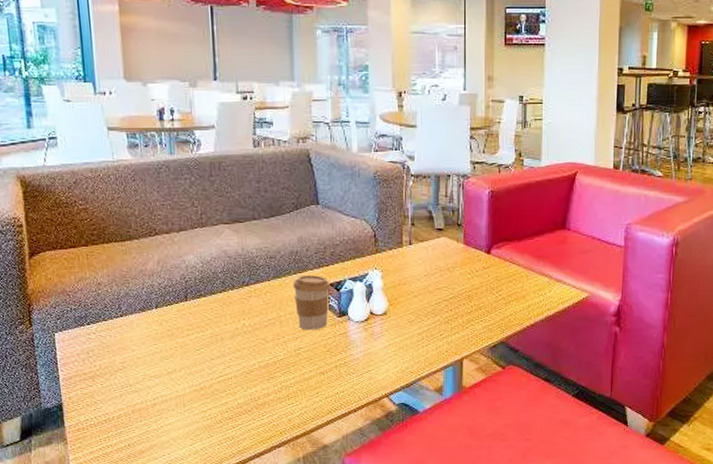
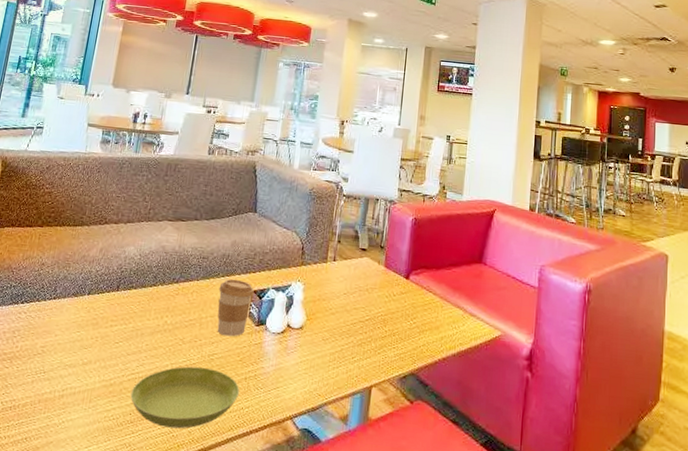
saucer: none [223,362,332,419] -> present [130,366,240,429]

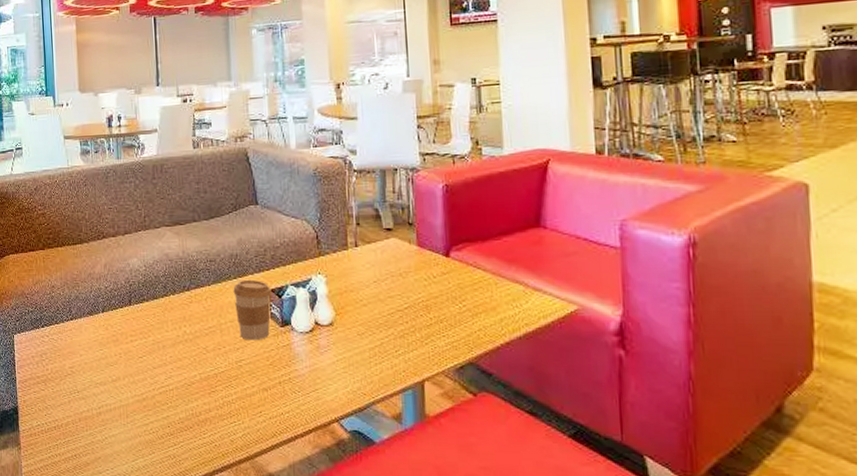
saucer: present [130,366,240,429] -> none [164,375,276,438]

